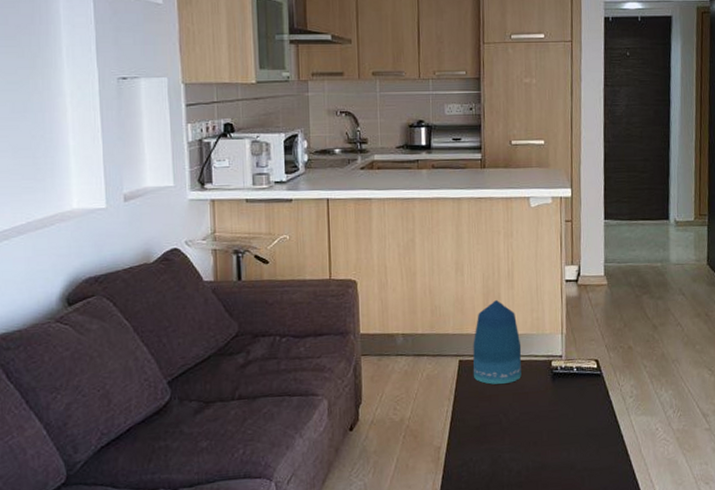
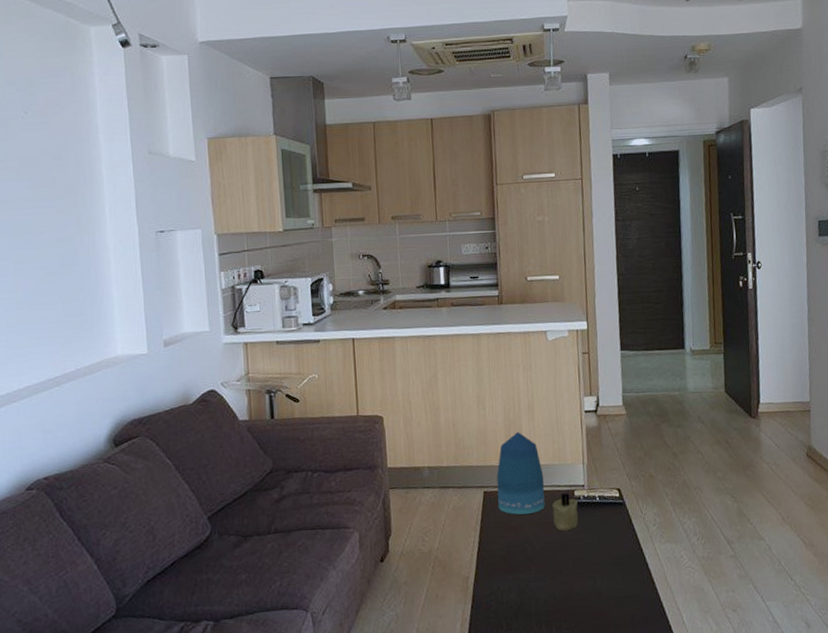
candle: none [529,363,555,402] -> present [552,492,579,531]

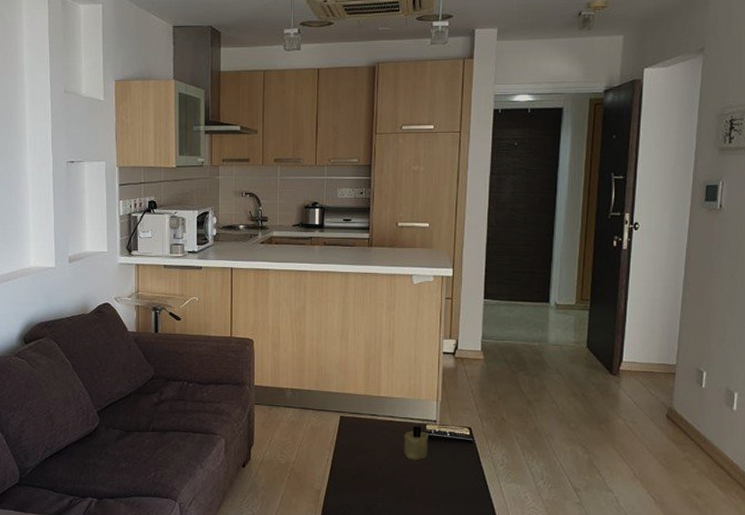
vase: present [496,431,545,515] -> none [352,365,398,441]

